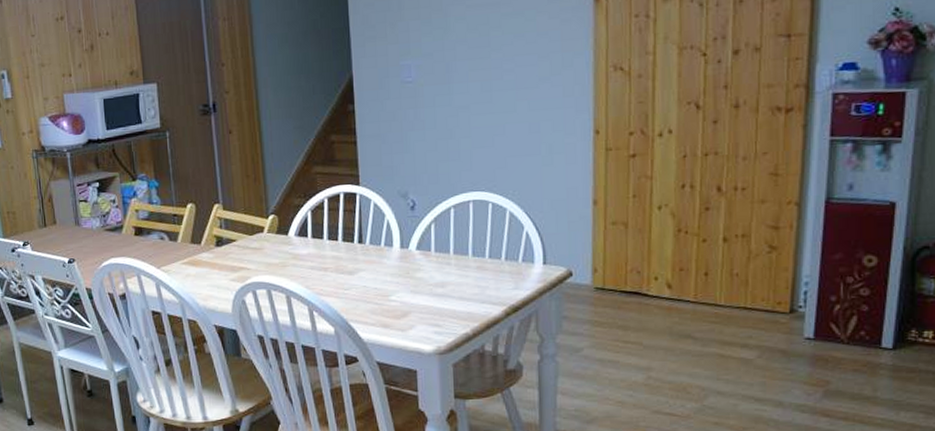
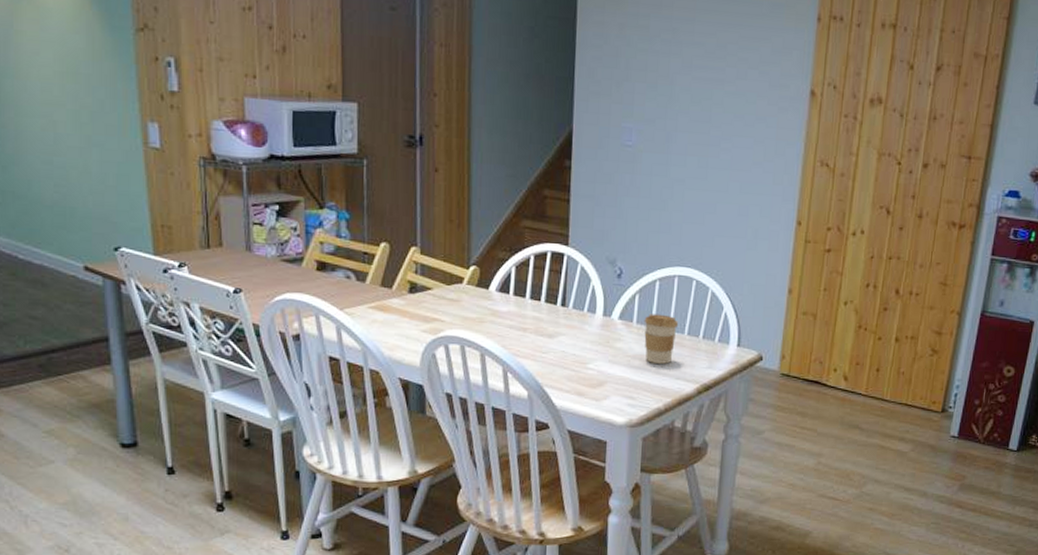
coffee cup: none [442,240,479,290] -> present [644,314,679,364]

